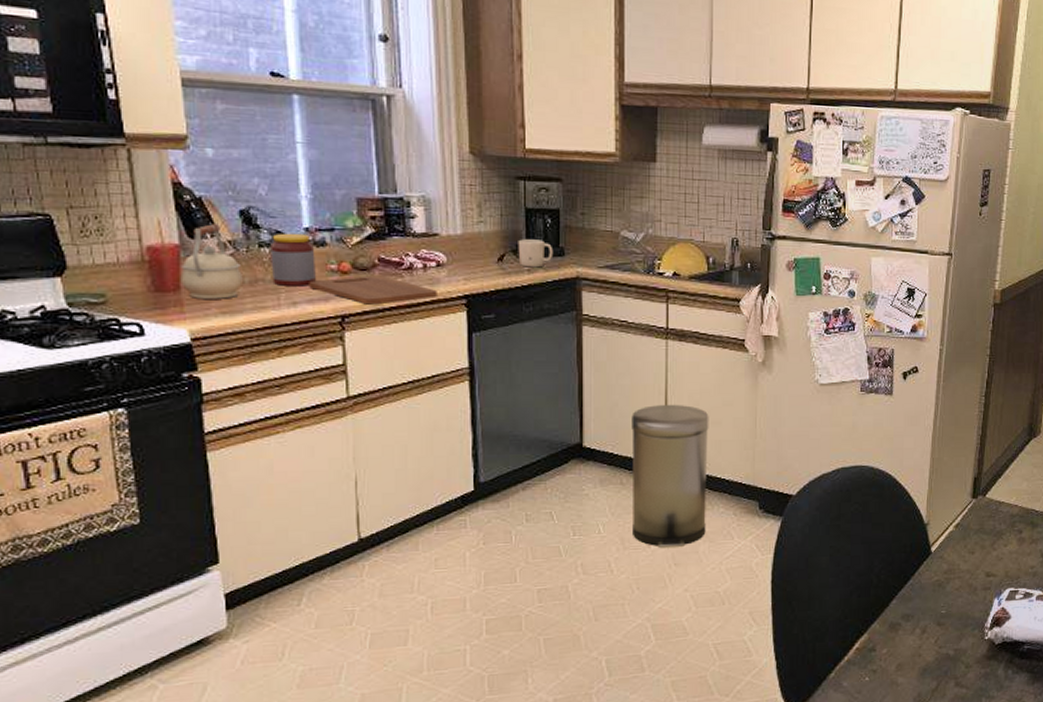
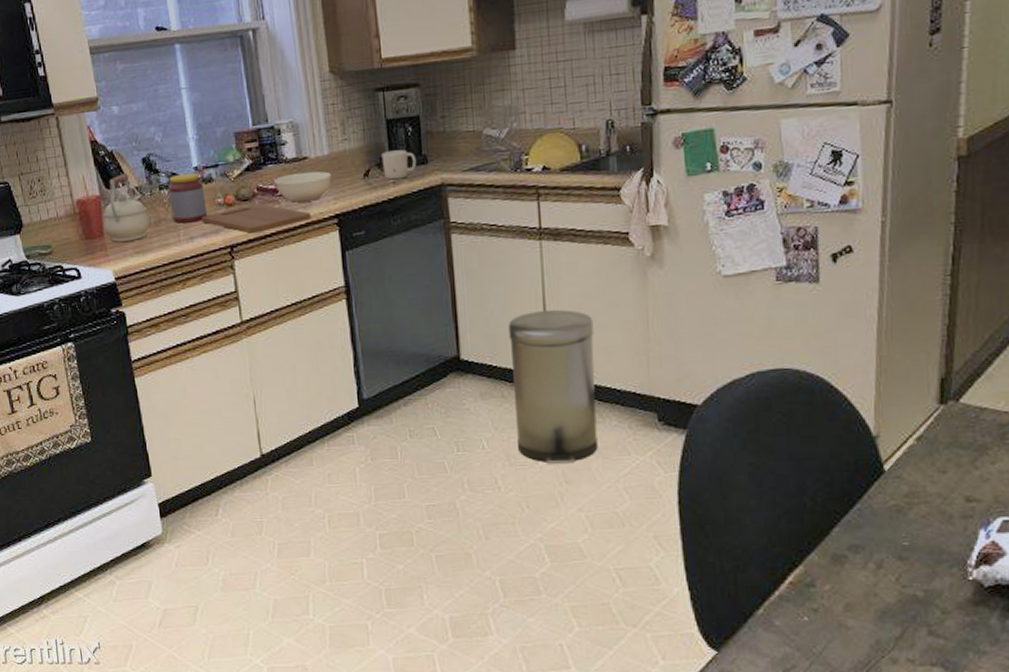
bowl: none [398,248,464,279] -> present [273,171,333,203]

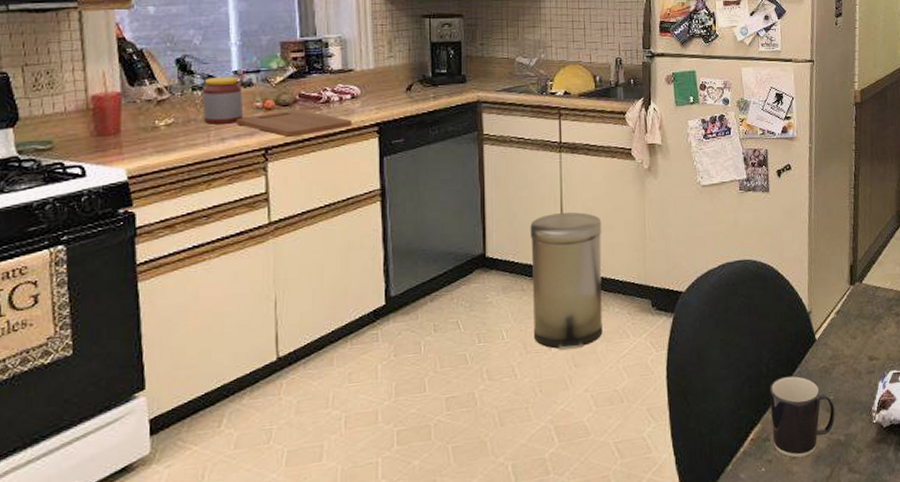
kettle: present [101,173,150,242] -> none [120,72,177,140]
bowl: present [273,171,333,203] -> none [316,82,376,110]
mug: present [381,150,417,180] -> none [424,69,456,95]
mug: none [815,513,911,610] -> present [769,375,835,458]

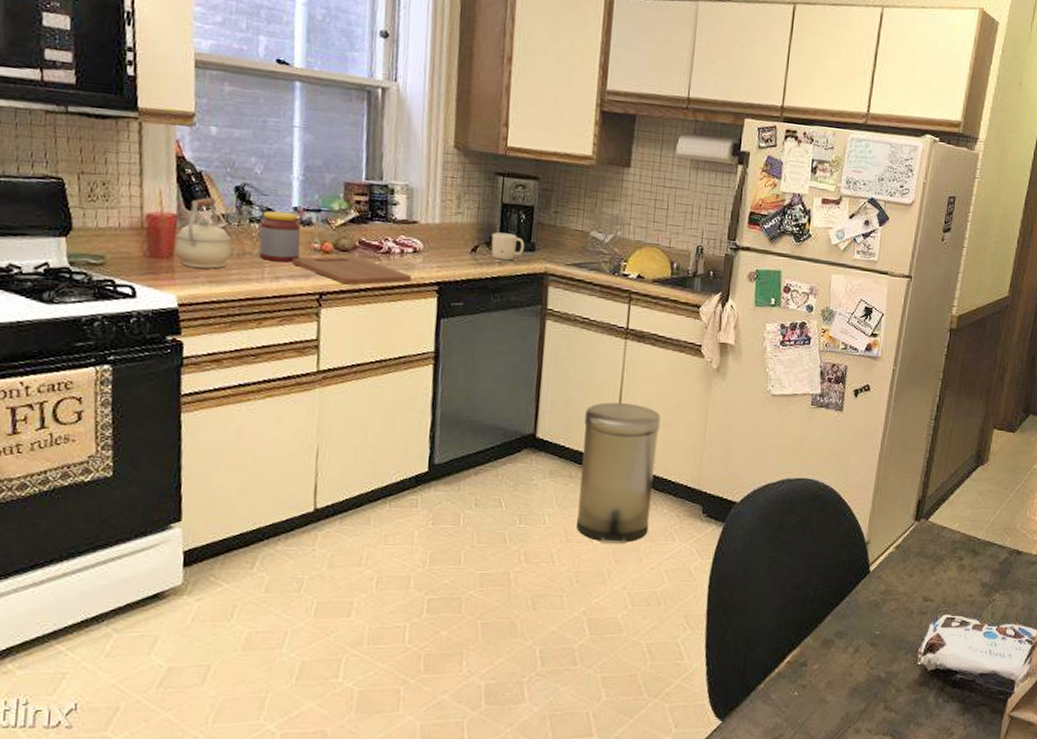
kettle: none [120,72,177,140] -> present [174,197,232,269]
mug: none [424,69,456,95] -> present [490,232,525,261]
mug: present [769,375,835,458] -> none [810,604,880,688]

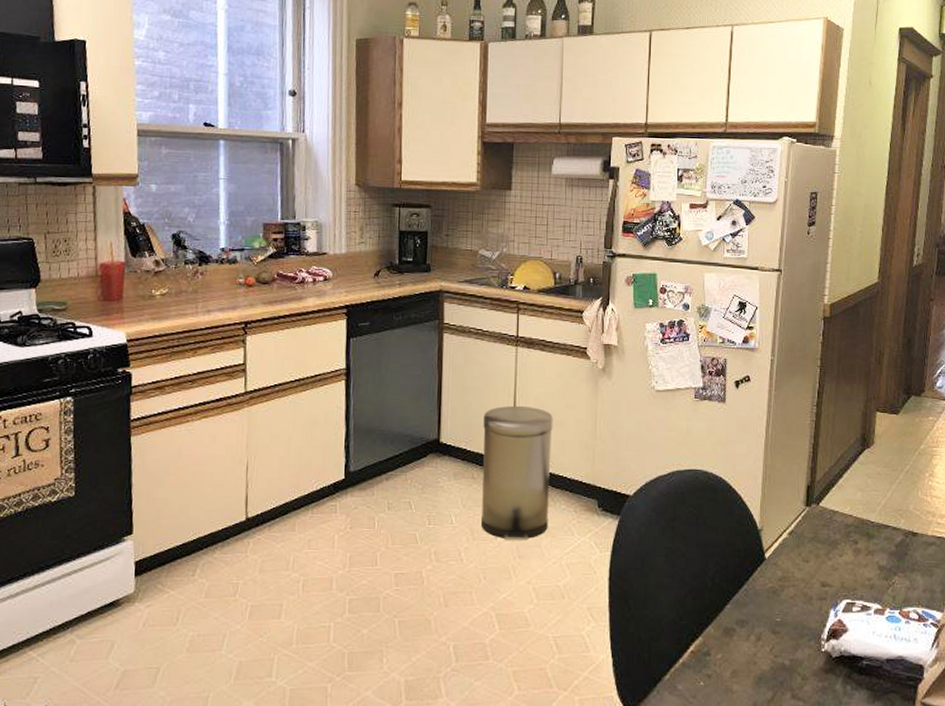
kettle: present [174,197,232,269] -> none [123,245,171,307]
jar: present [259,210,301,263] -> none [192,252,228,297]
cutting board: present [292,256,411,285] -> none [221,288,323,313]
mug: present [490,232,525,261] -> none [391,257,421,282]

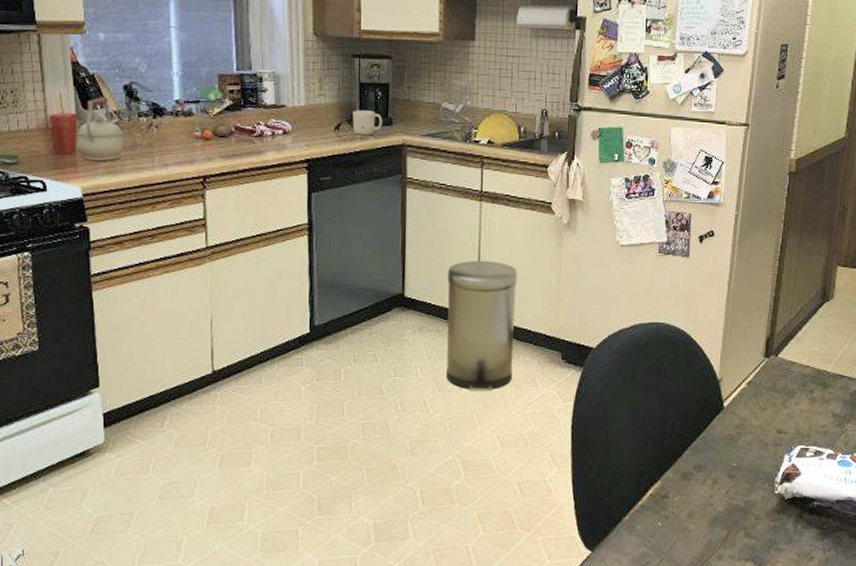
kettle: none [123,245,171,307] -> present [75,97,125,161]
mug: none [391,257,421,282] -> present [352,110,383,136]

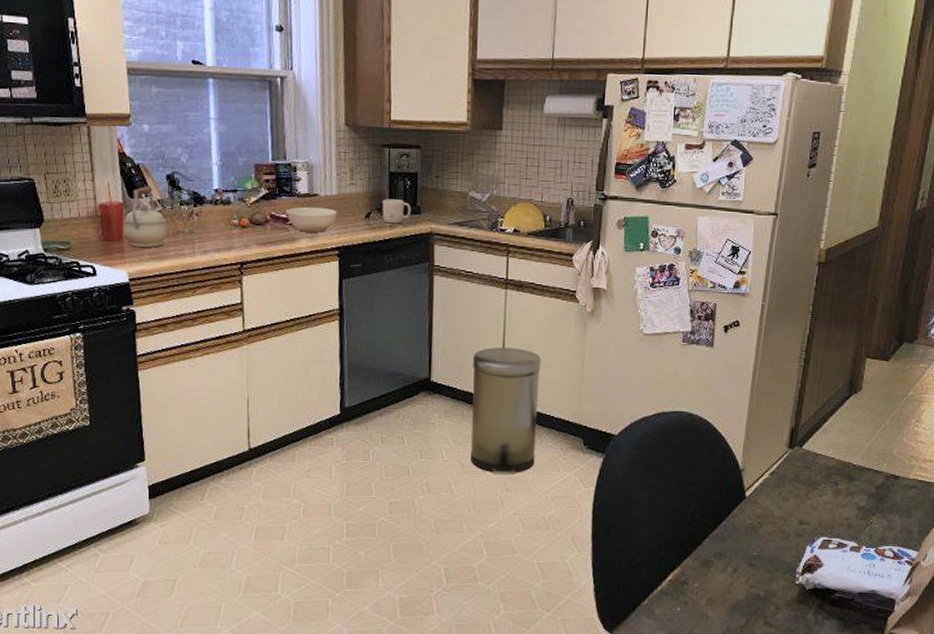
bowl: none [251,118,307,145] -> present [285,206,338,233]

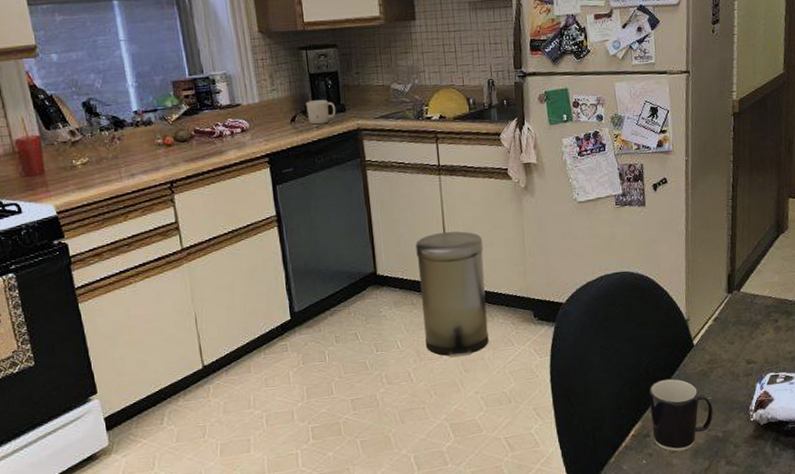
kettle: present [122,186,168,247] -> none [42,116,91,179]
bowl: present [285,206,338,233] -> none [209,116,263,144]
mug: none [691,527,758,604] -> present [648,378,713,452]

